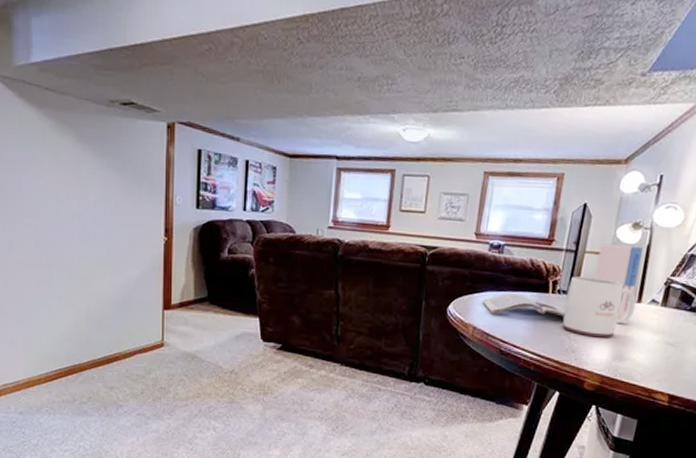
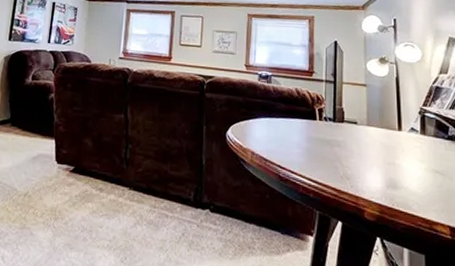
magazine: present [482,292,565,317] -> none [258,119,334,143]
mug: present [562,276,636,338] -> none [332,105,398,165]
book: present [595,243,643,324] -> none [355,76,394,151]

